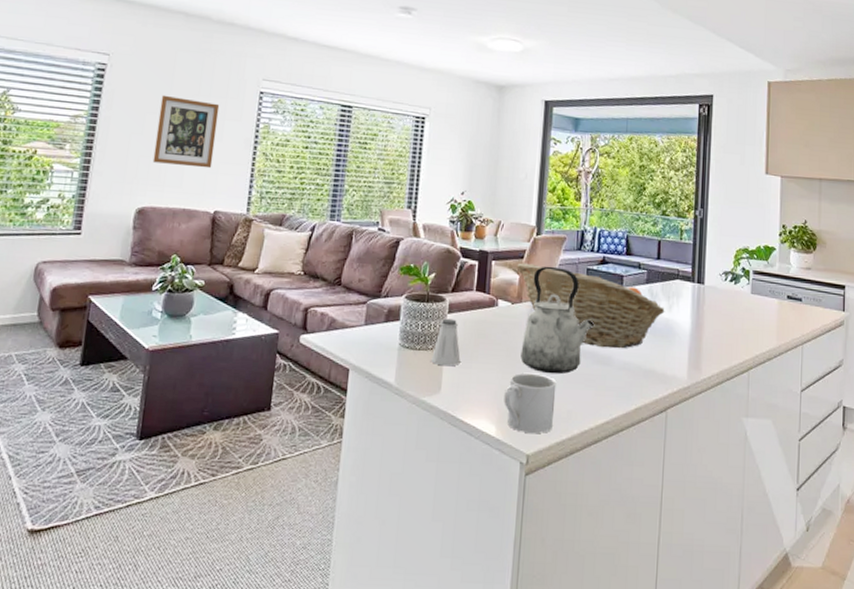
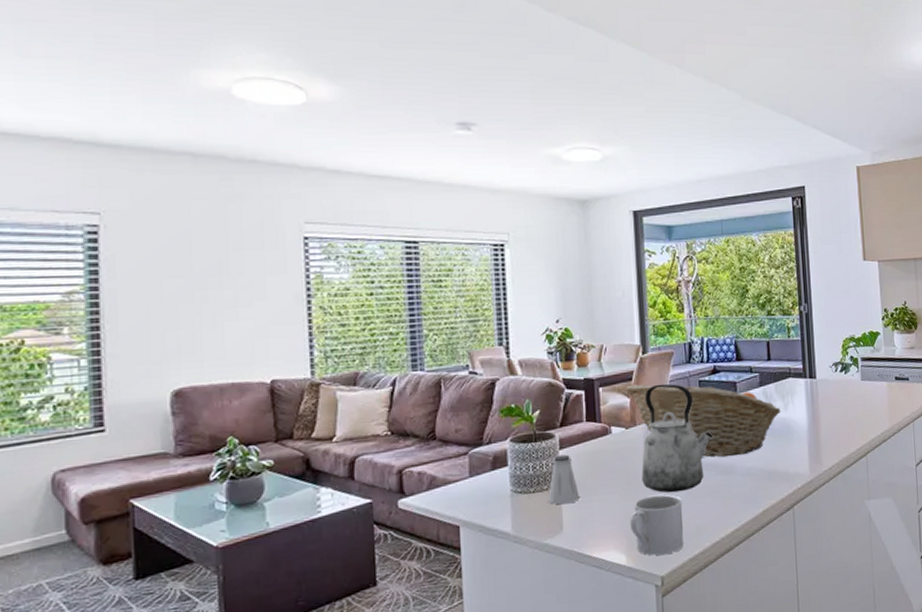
wall art: present [152,95,220,169] -> none [179,254,259,335]

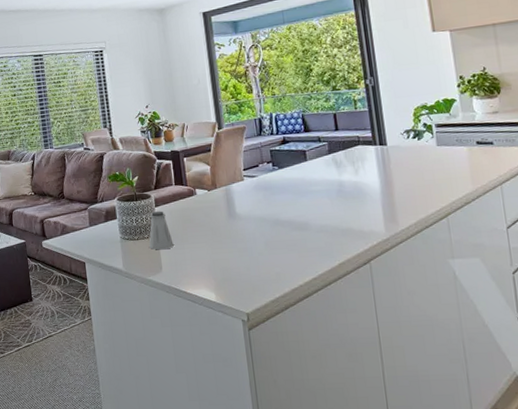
fruit basket: present [626,384,781,458] -> none [206,154,352,216]
mug: present [630,495,684,556] -> none [216,246,265,296]
kettle: present [641,383,714,493] -> none [222,153,287,245]

